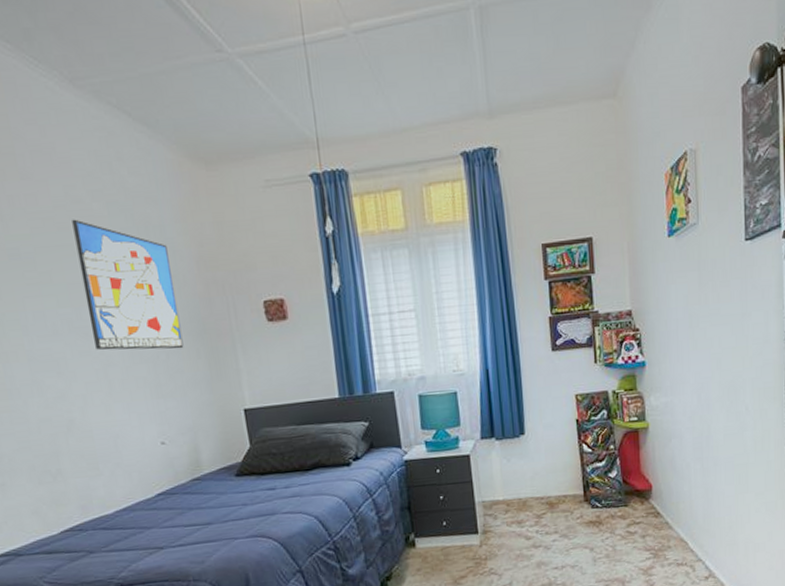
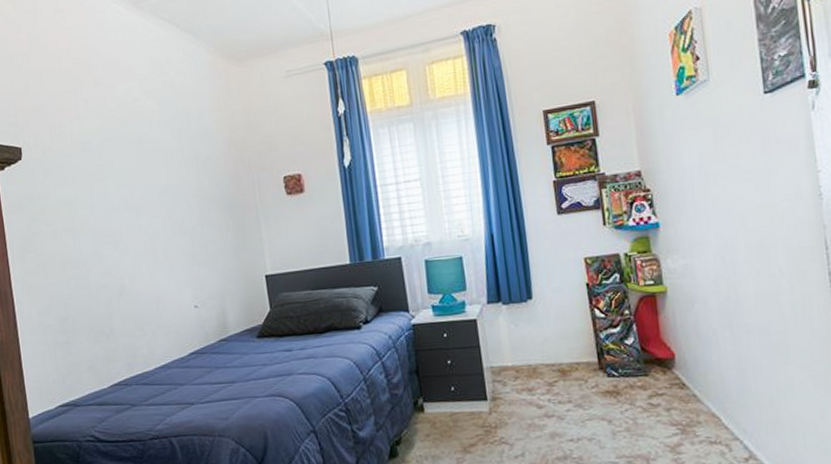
wall art: present [72,219,184,350] -> none [131,115,216,225]

